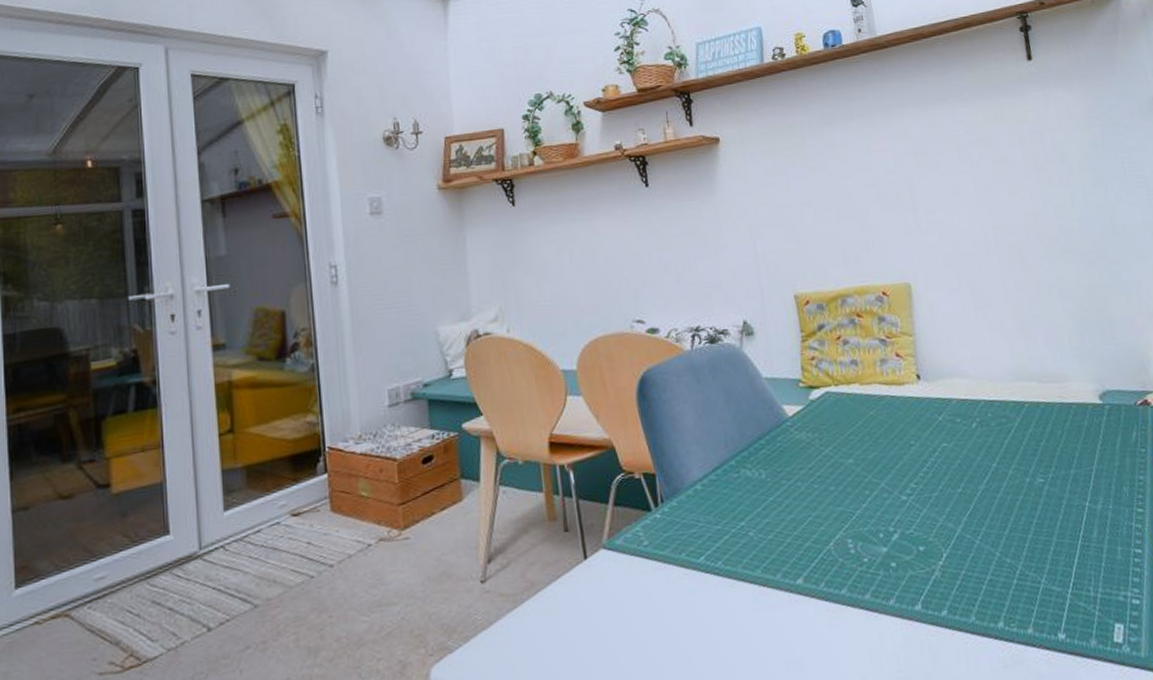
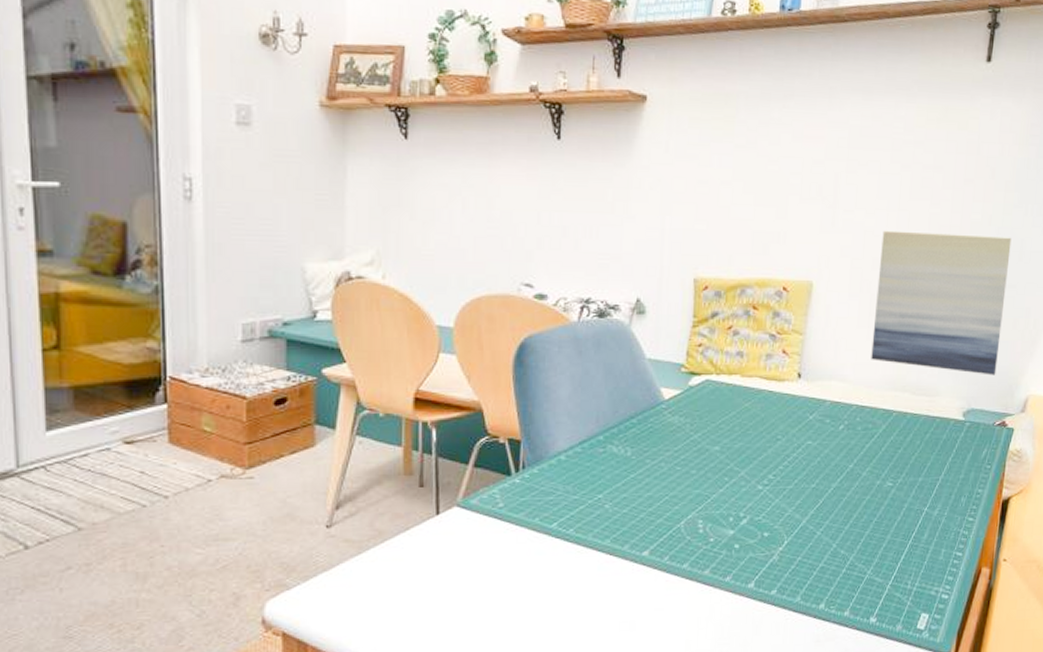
wall art: none [968,214,1123,354] -> present [871,230,1012,375]

